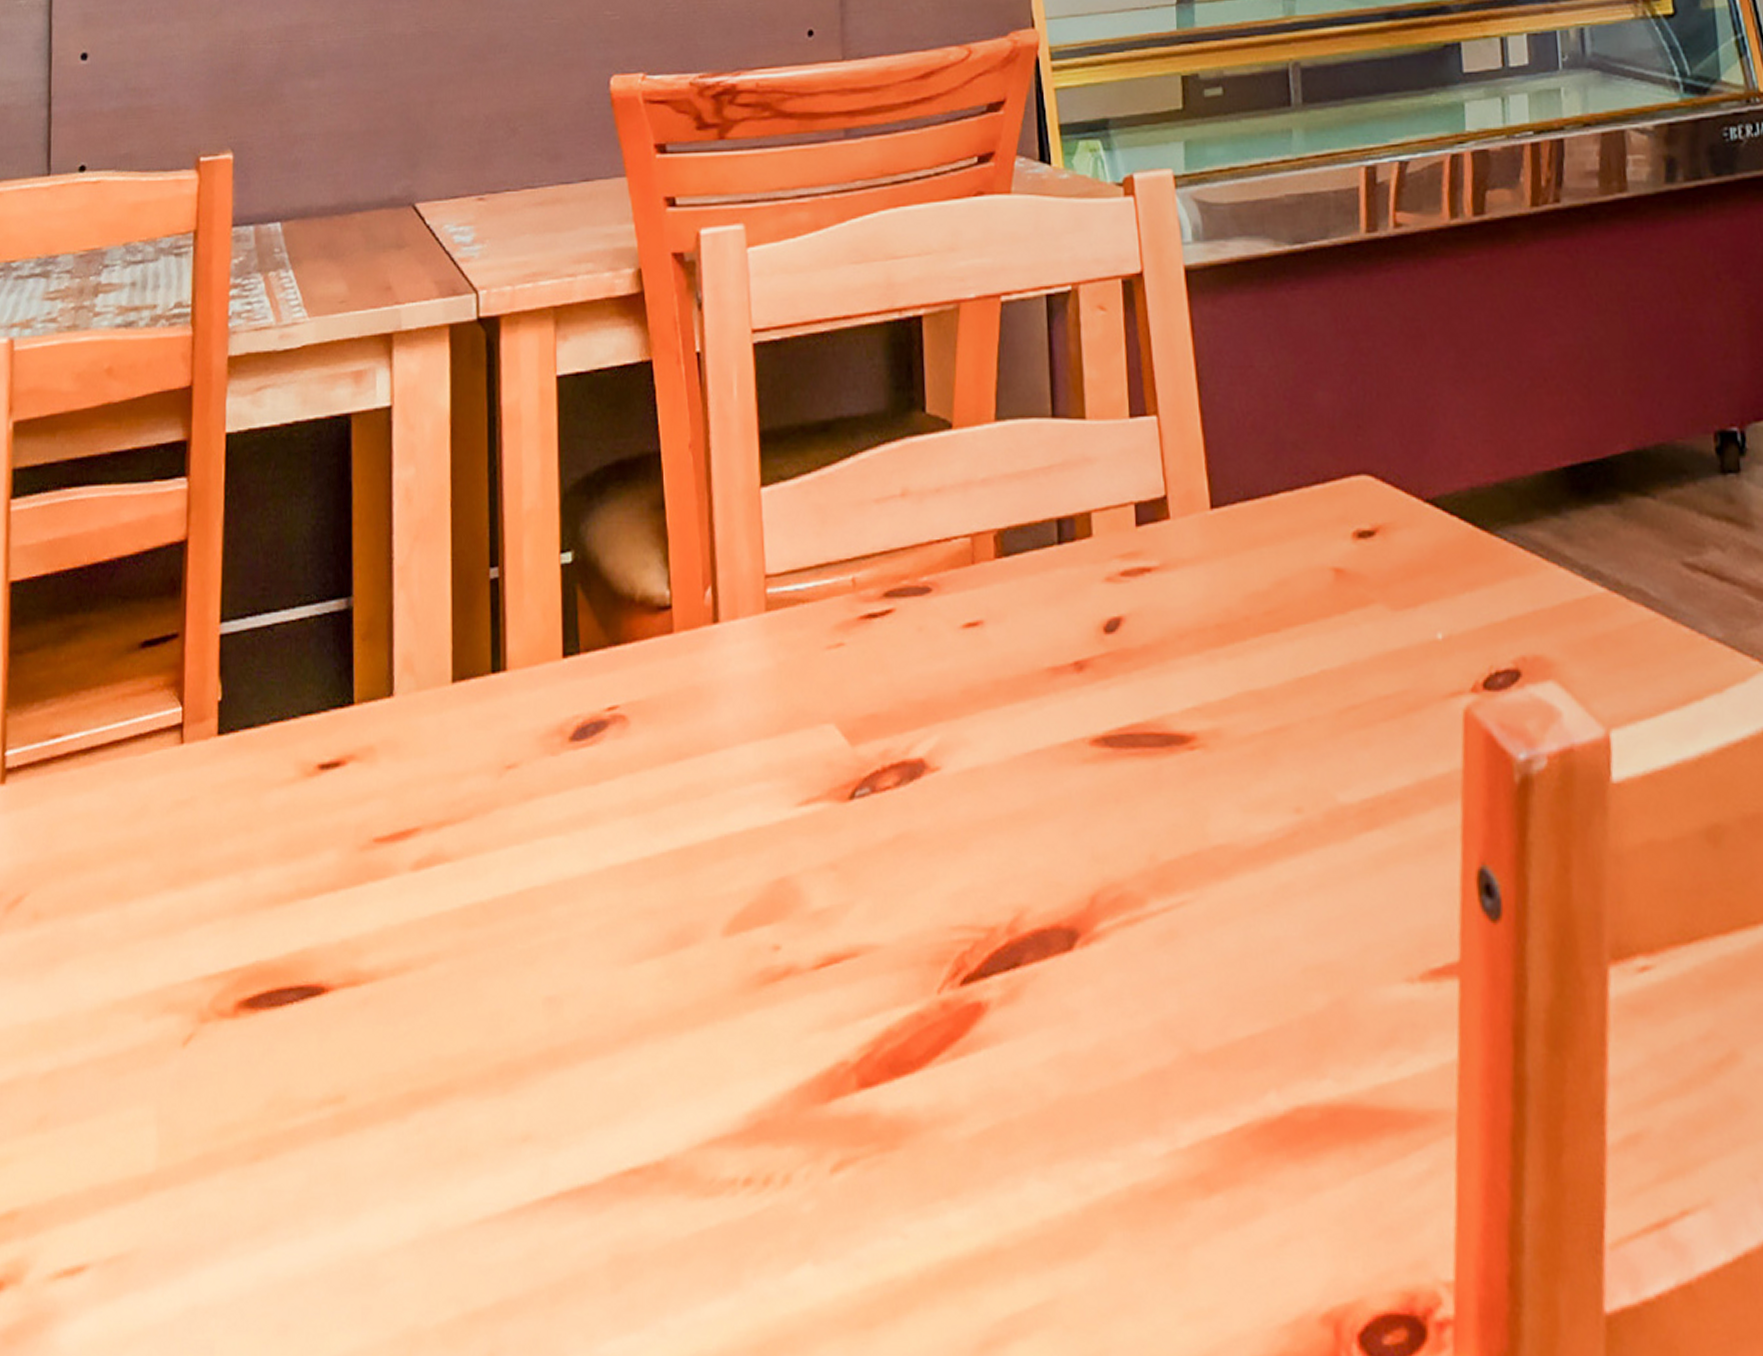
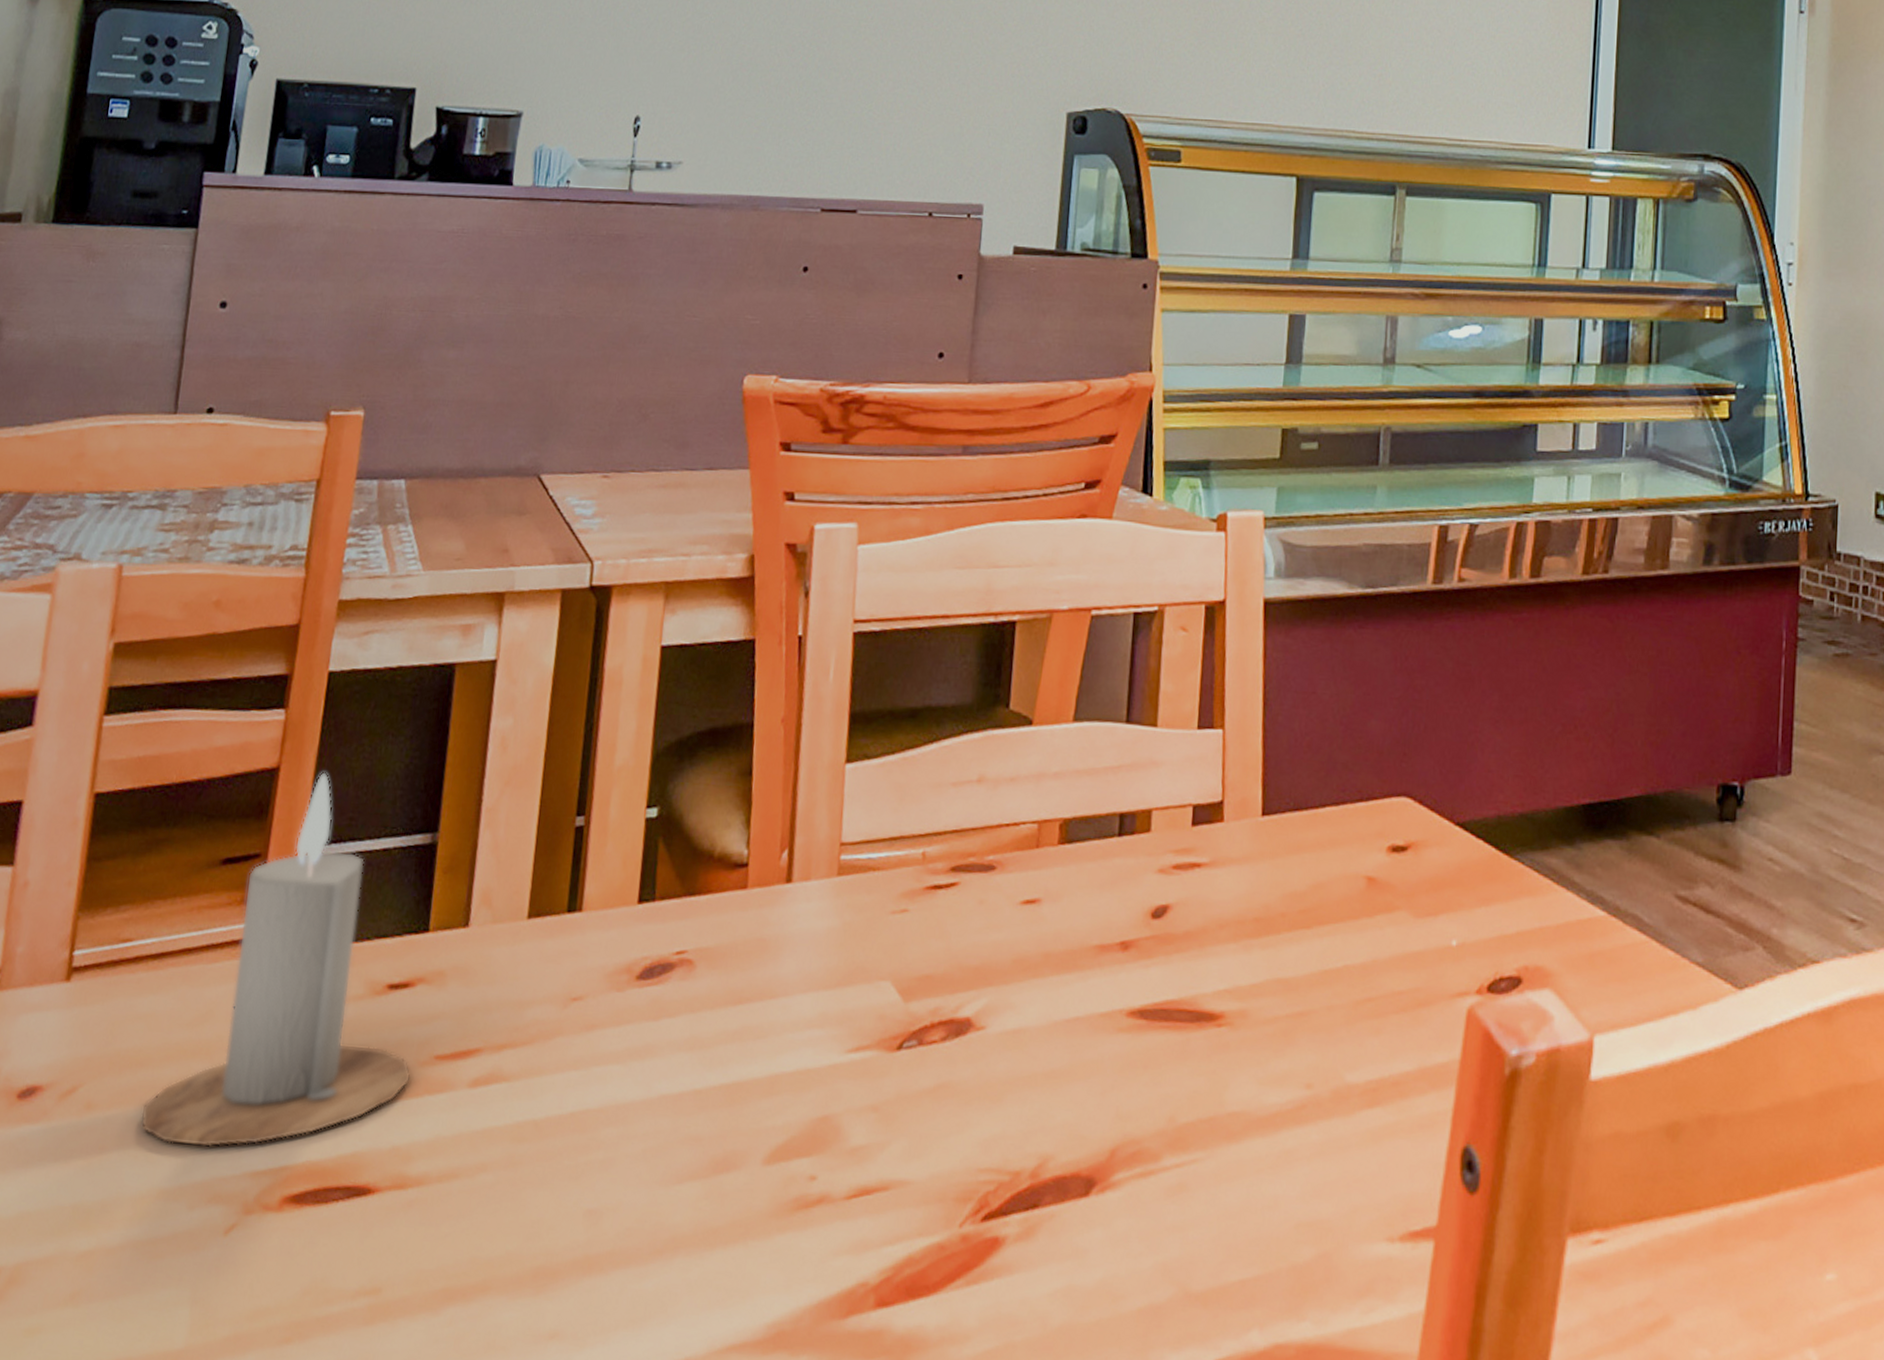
candle: none [88,541,352,953] -> present [140,772,411,1148]

